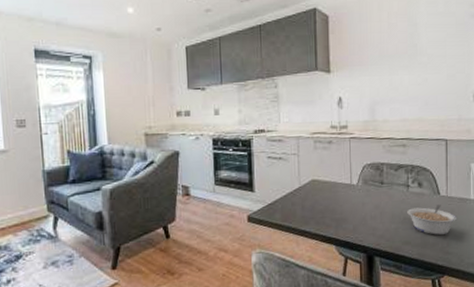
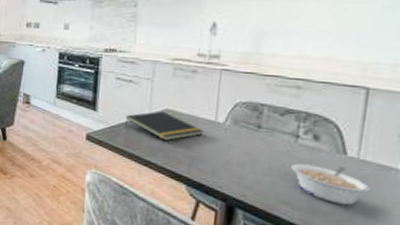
notepad: none [279,182,343,209] -> present [124,111,204,141]

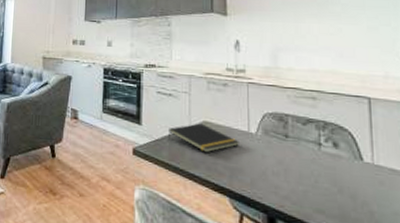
legume: present [291,163,370,205] -> none [319,171,388,211]

